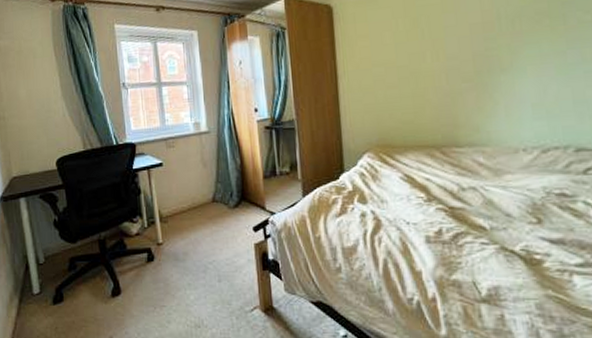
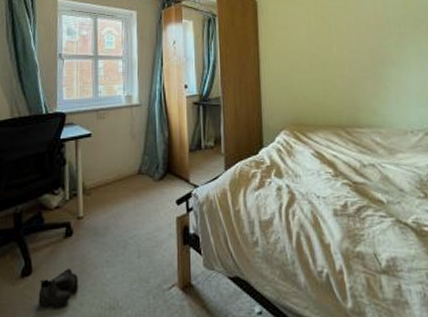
boots: none [129,290,165,324] -> present [38,269,79,308]

